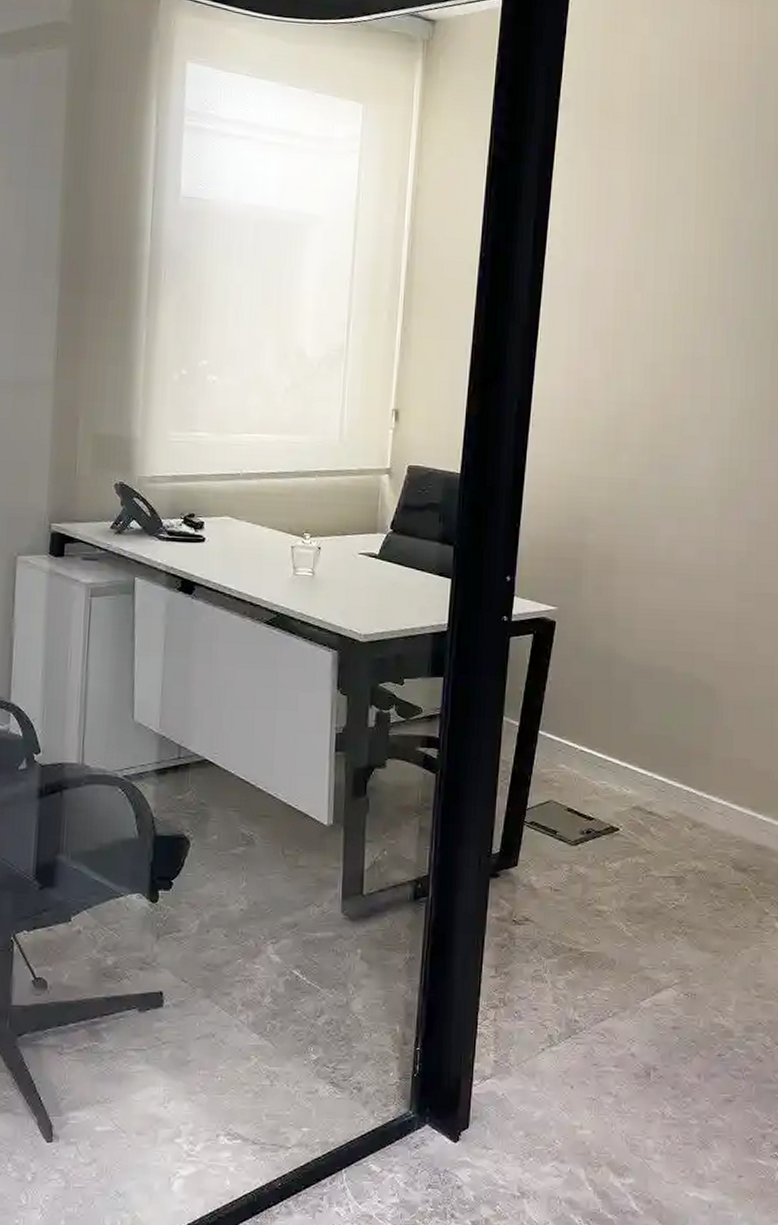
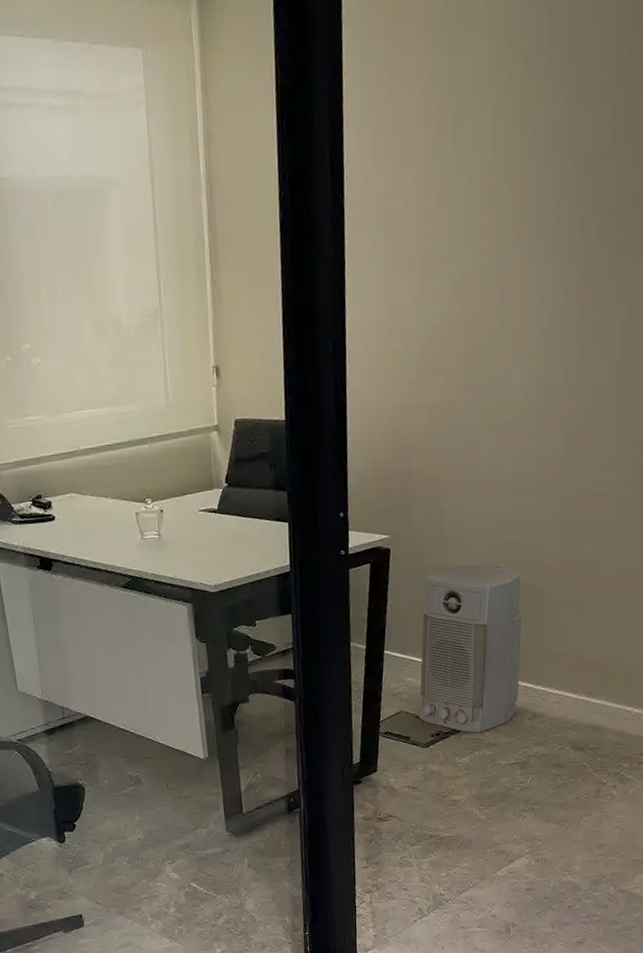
air purifier: none [568,649,690,836] -> present [417,565,522,733]

